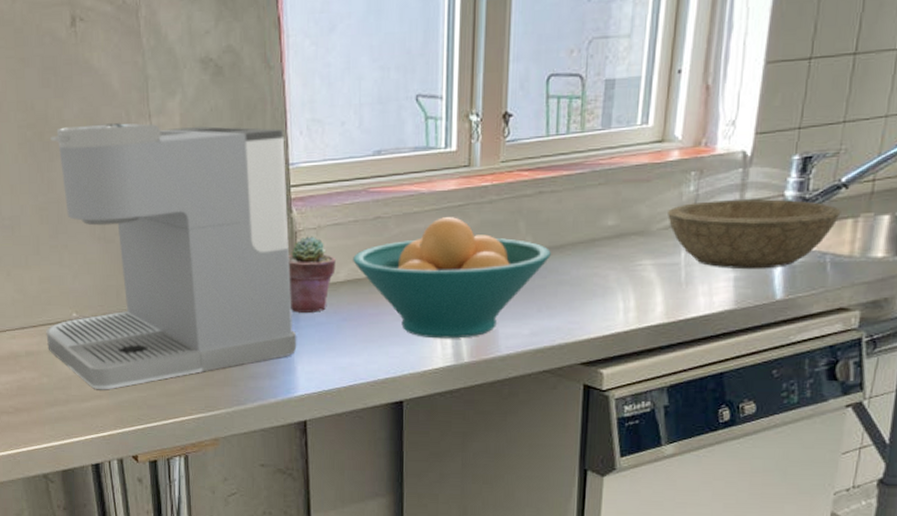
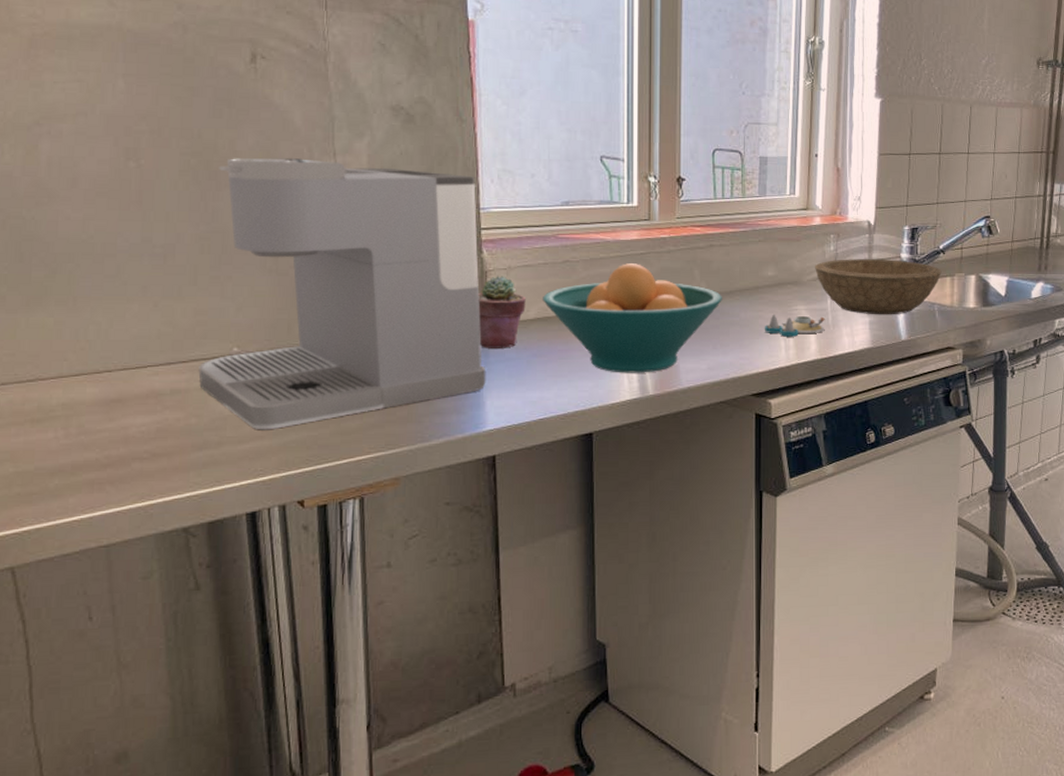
salt and pepper shaker set: none [599,270,676,297] -> present [764,314,825,337]

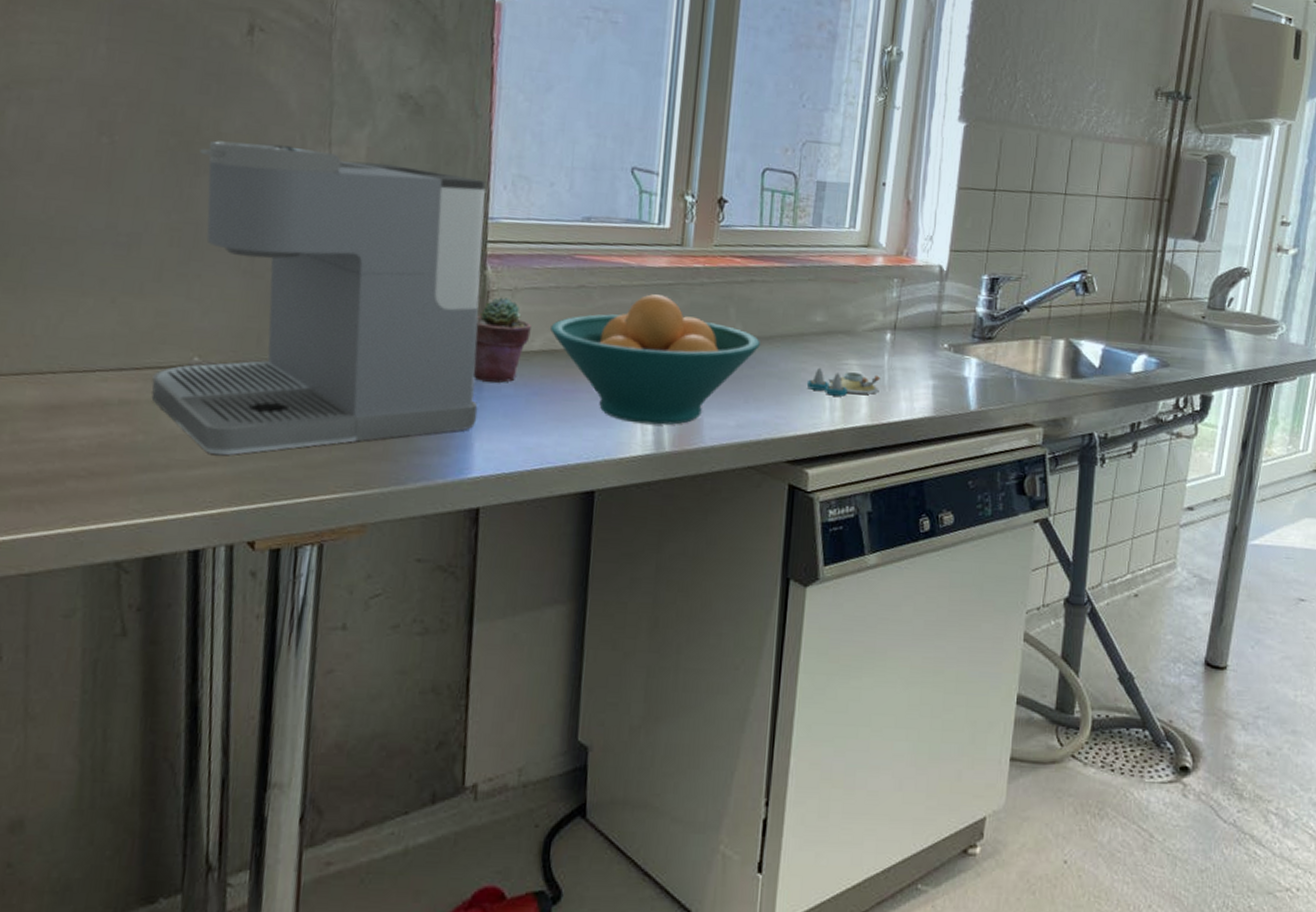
bowl: present [815,259,942,315] -> none [872,308,1024,380]

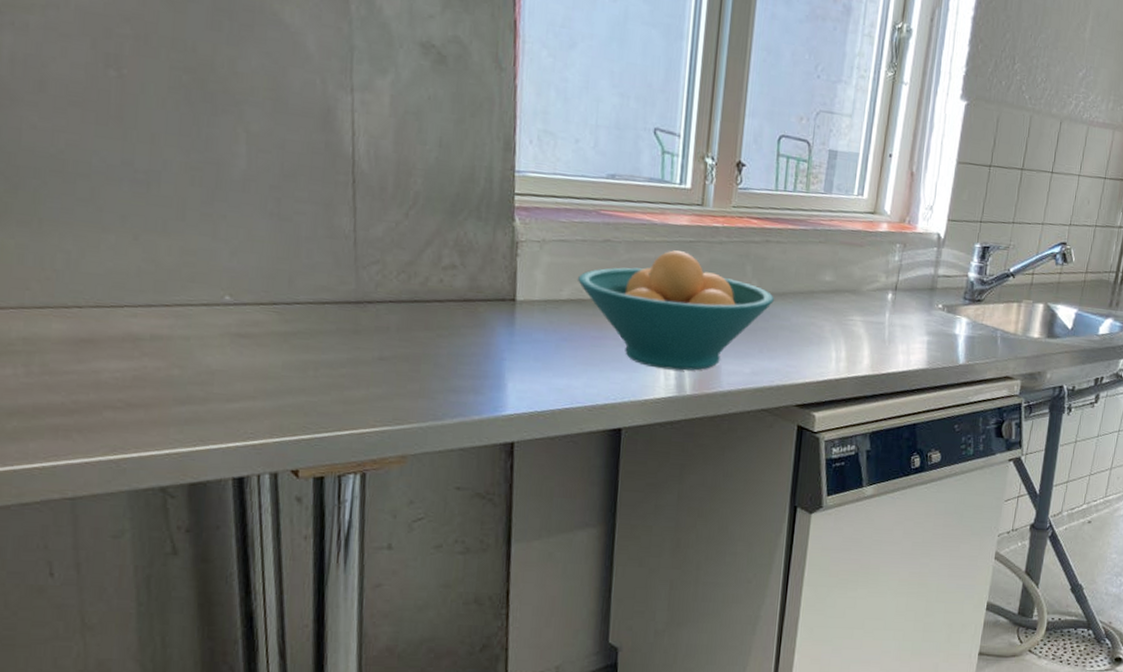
coffee maker: present [151,141,486,456] -> none [183,80,512,391]
potted succulent: present [472,297,531,383] -> none [504,248,559,329]
salt and pepper shaker set: present [806,367,880,397] -> none [815,322,881,349]

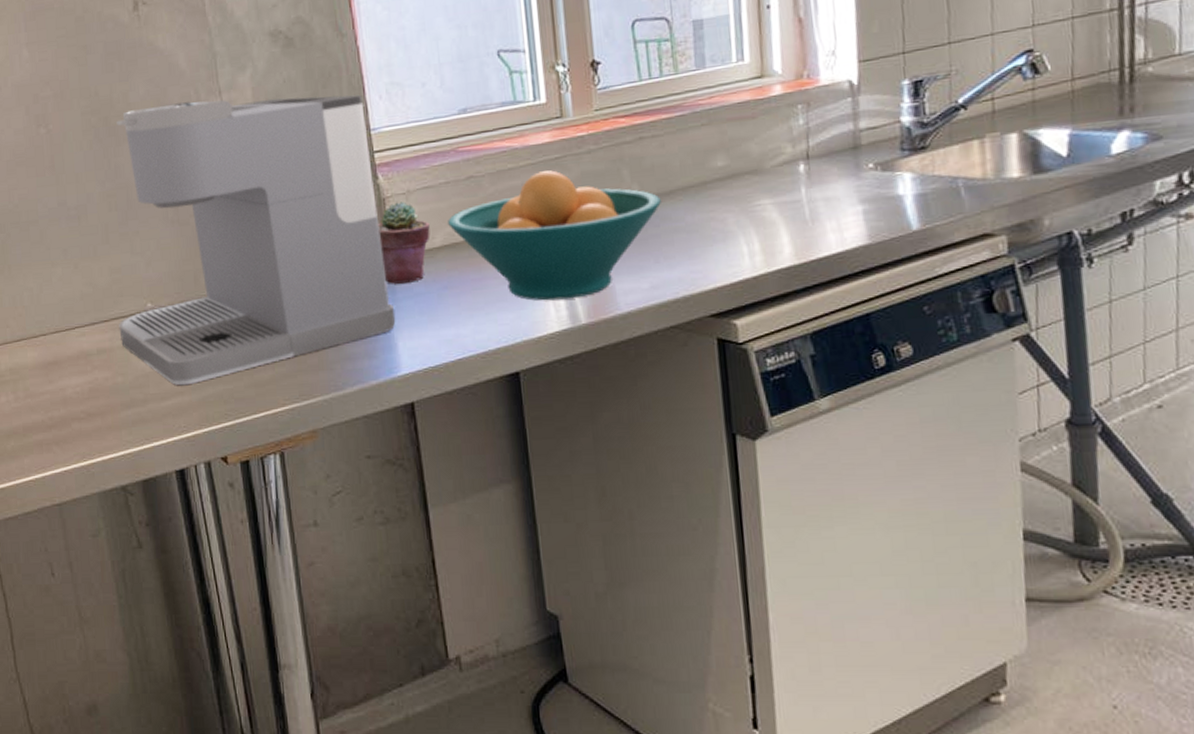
coffee maker: none [183,80,512,391] -> present [116,94,396,386]
potted succulent: none [504,248,559,329] -> present [378,201,431,284]

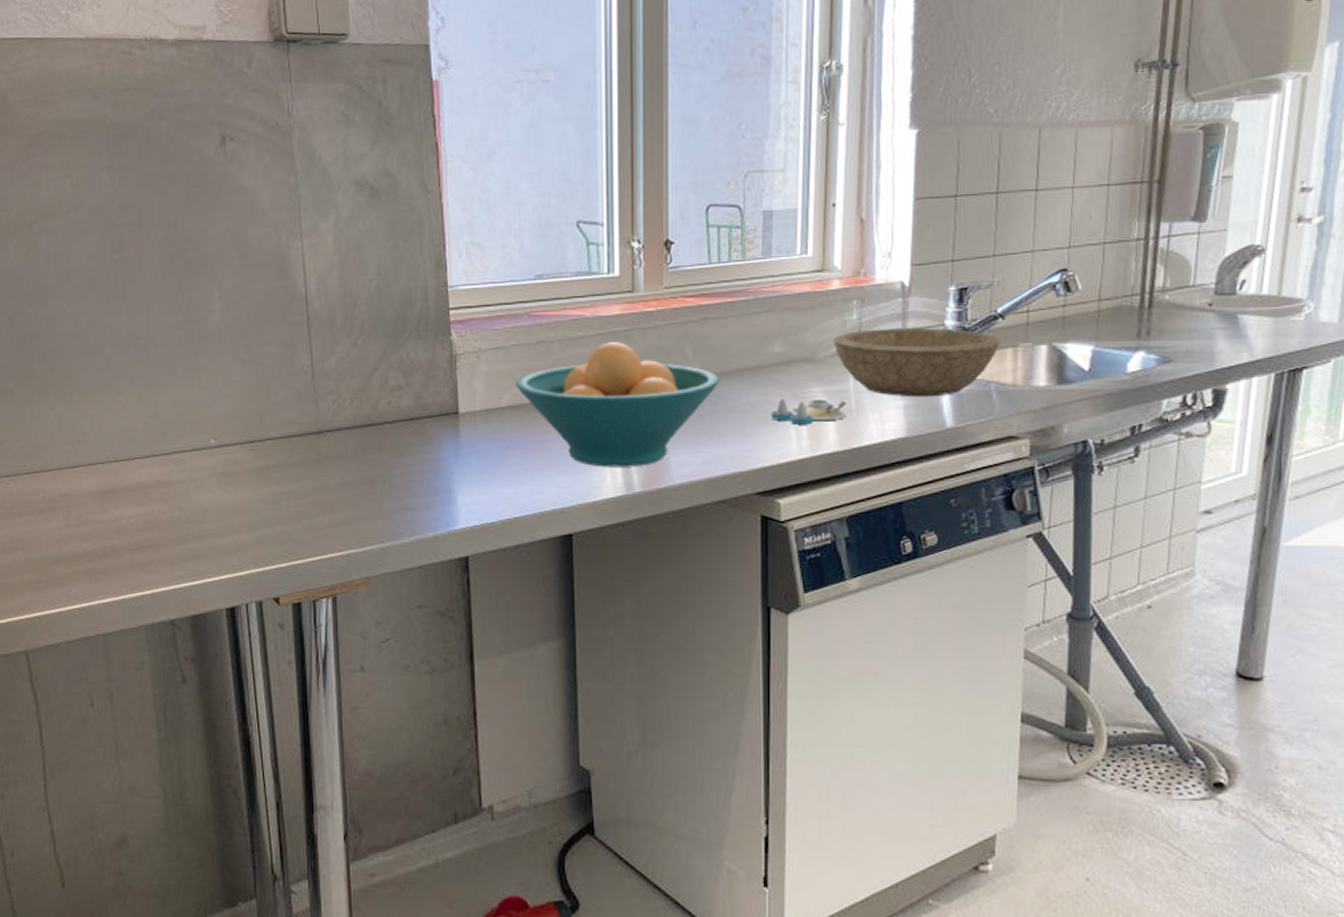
coffee maker: present [116,94,396,386] -> none [180,242,457,524]
potted succulent: present [378,201,431,284] -> none [448,360,498,440]
salt and pepper shaker set: none [718,210,801,241] -> present [770,397,847,425]
bowl: none [779,125,965,202] -> present [833,328,1000,397]

